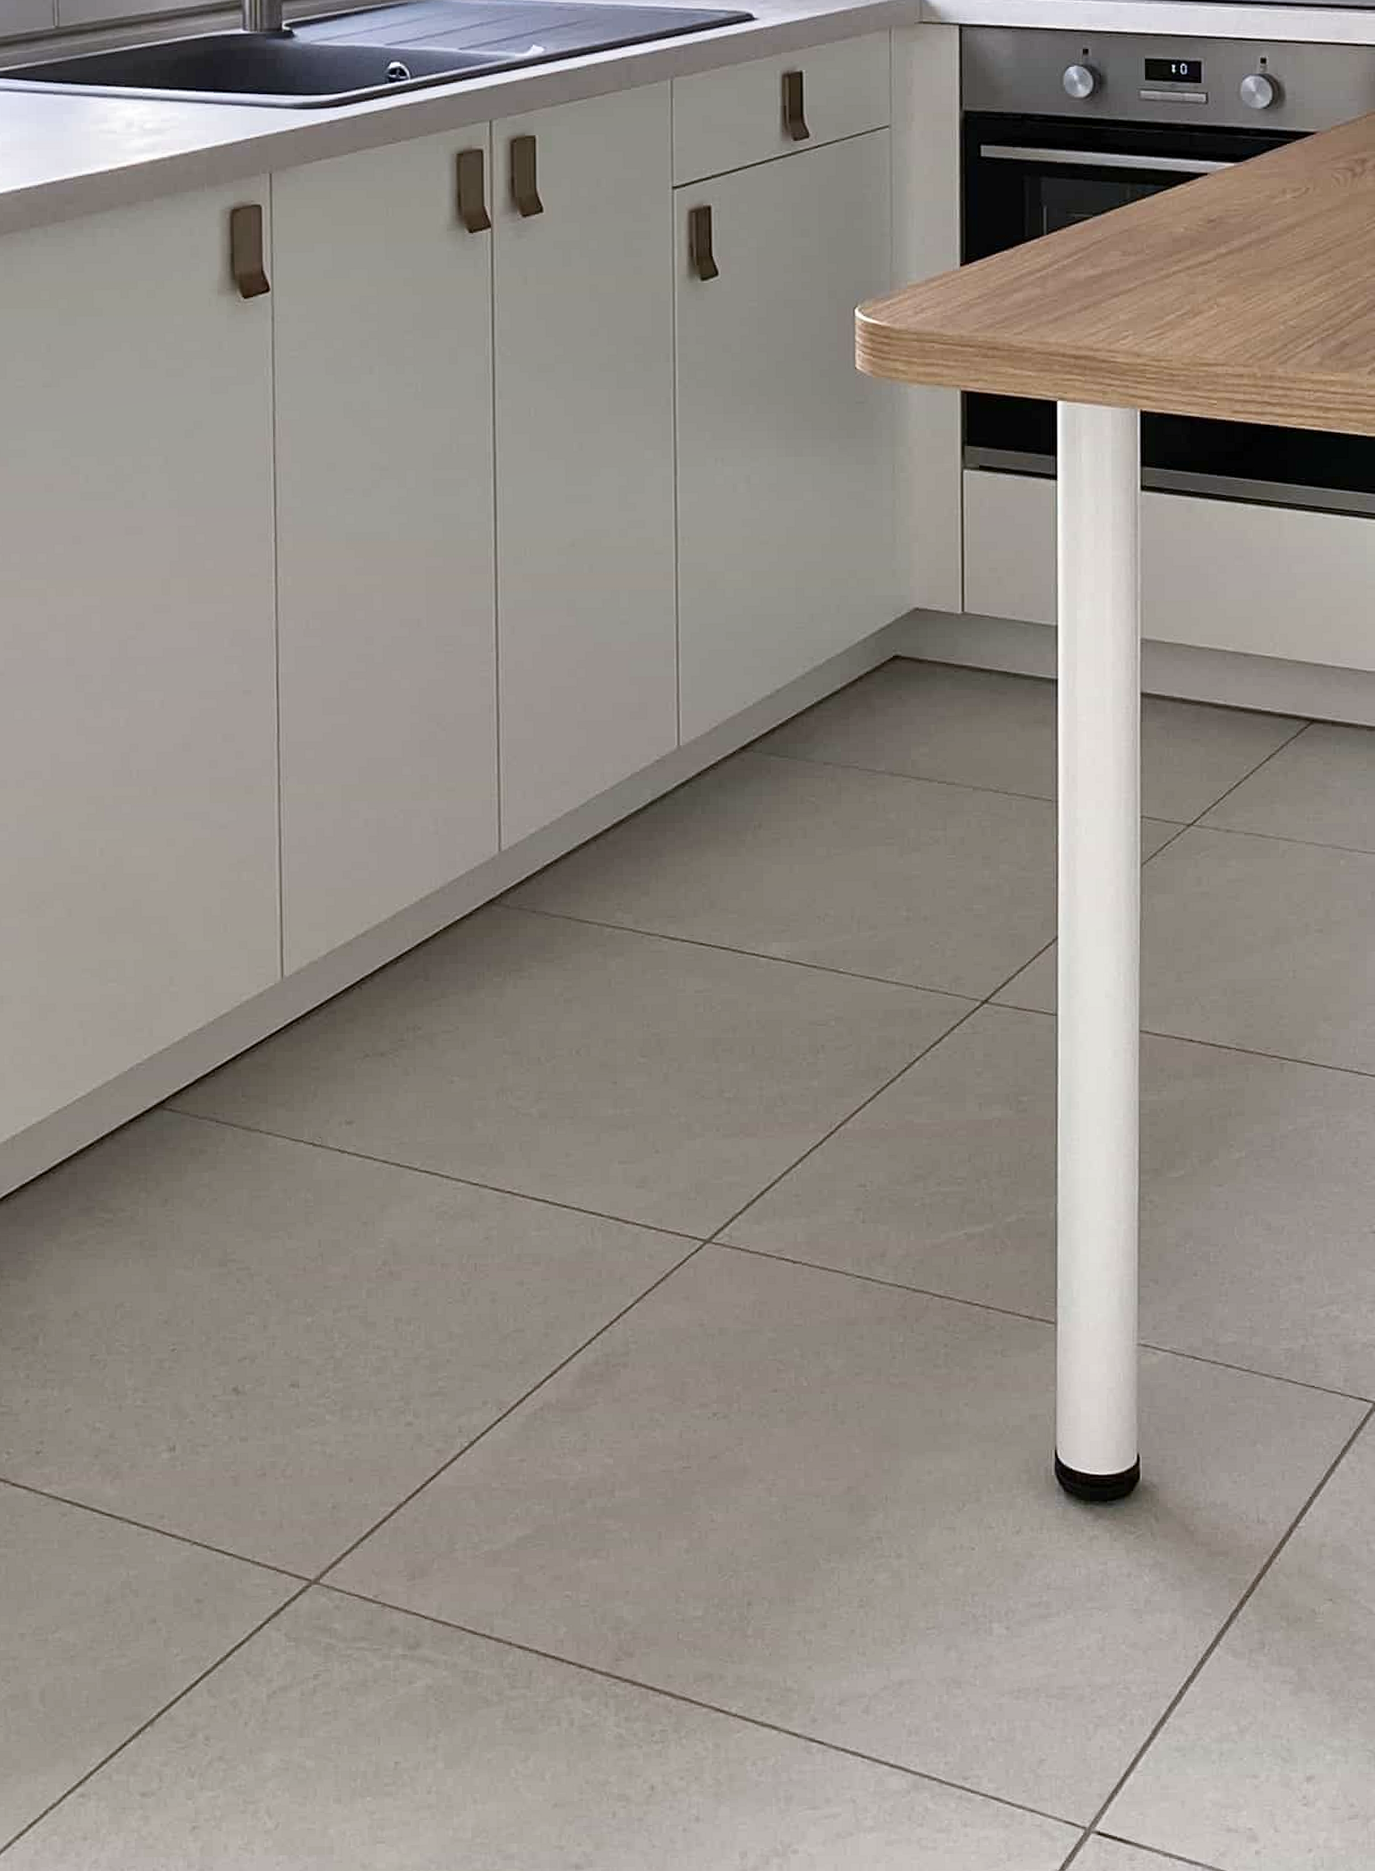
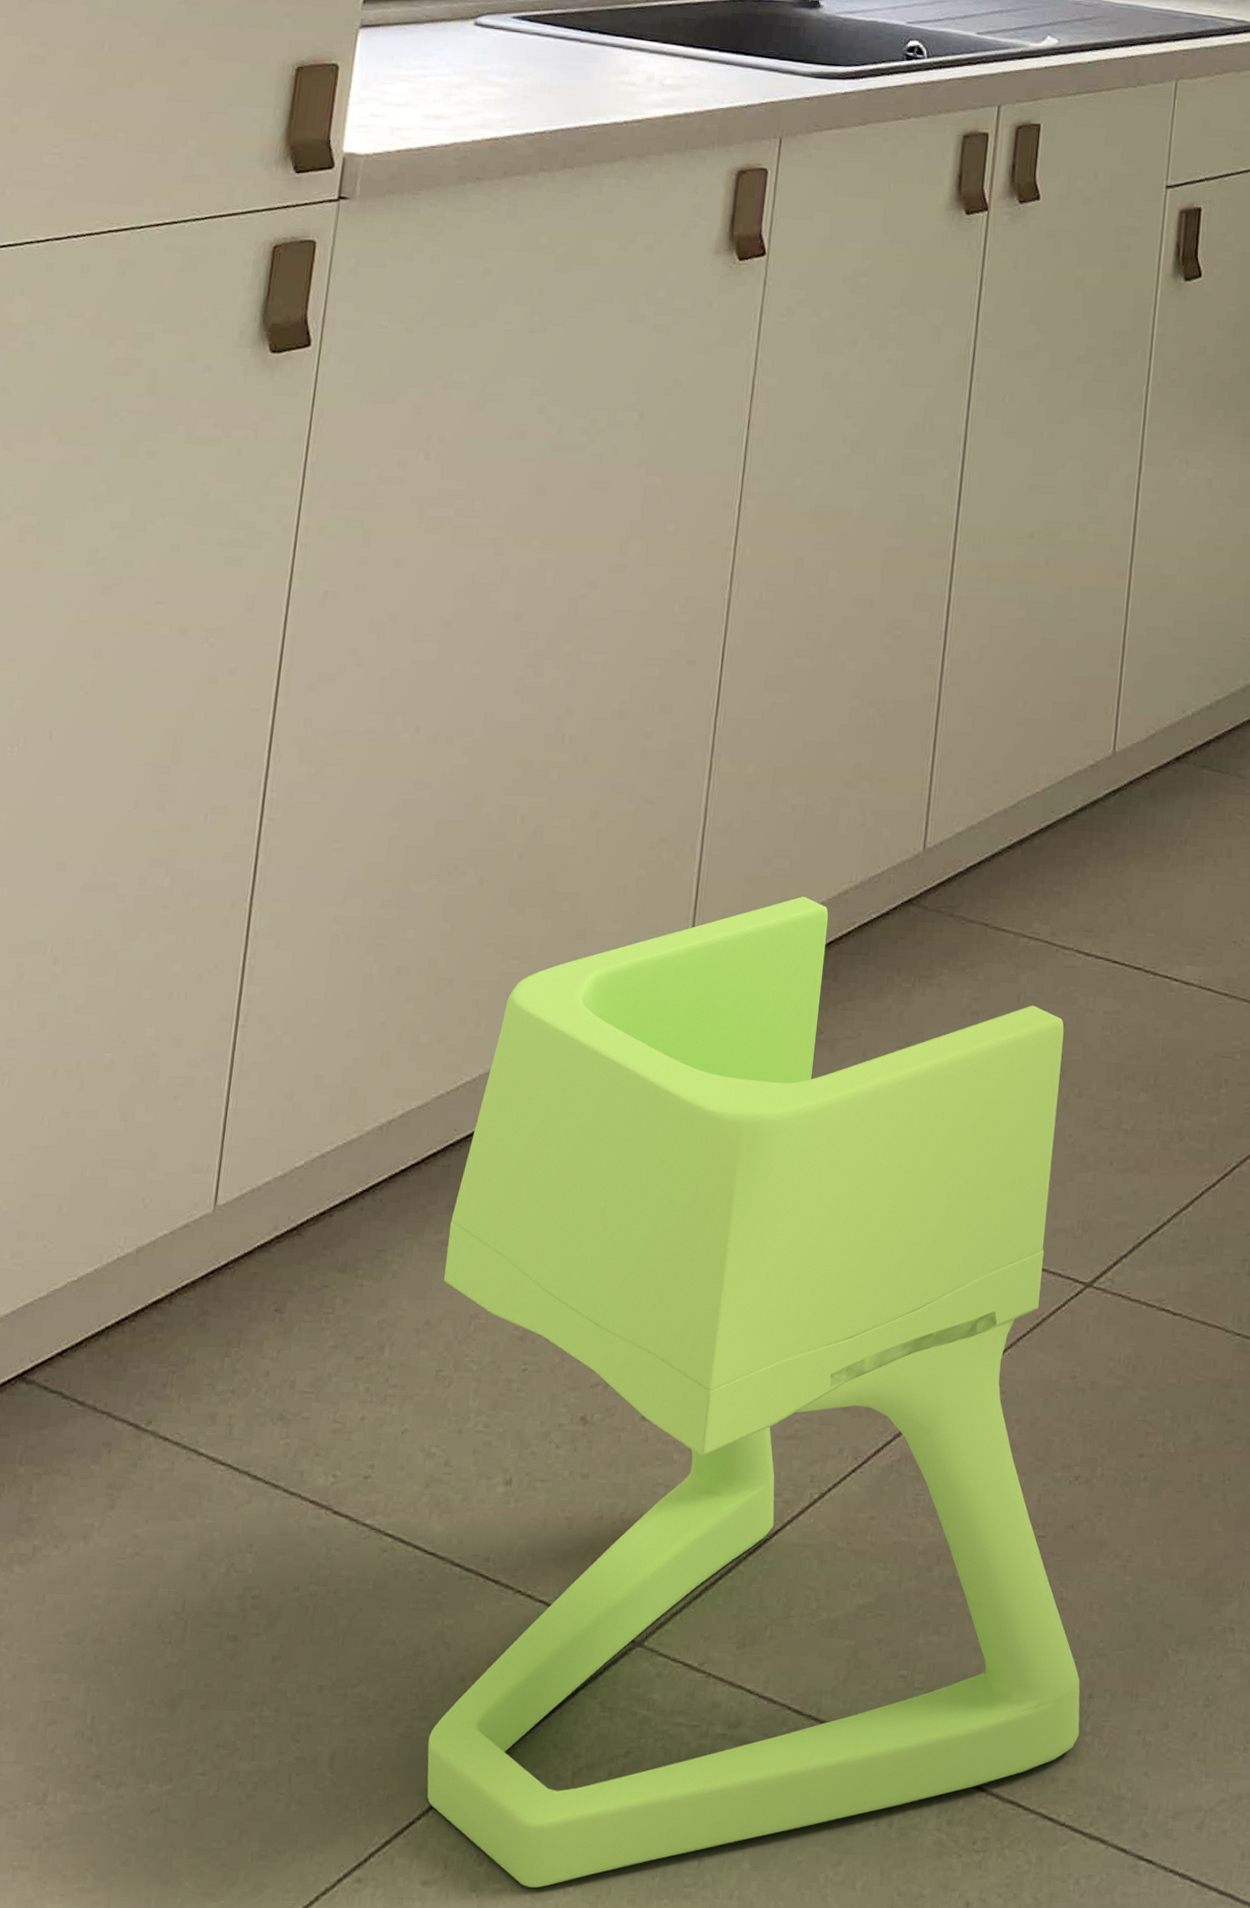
chair: none [85,904,742,1793] -> present [427,897,1080,1888]

